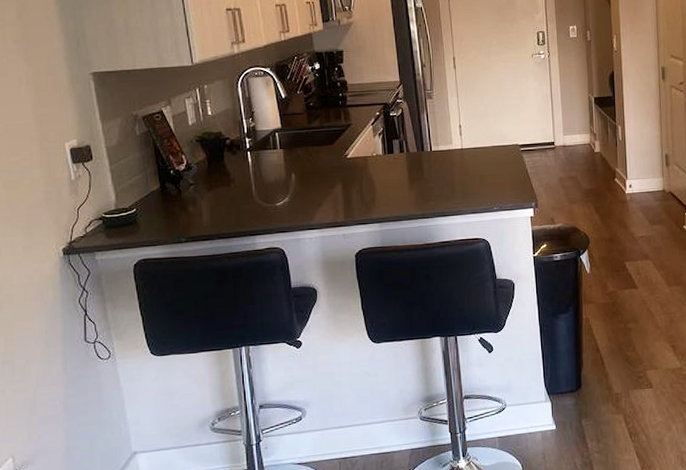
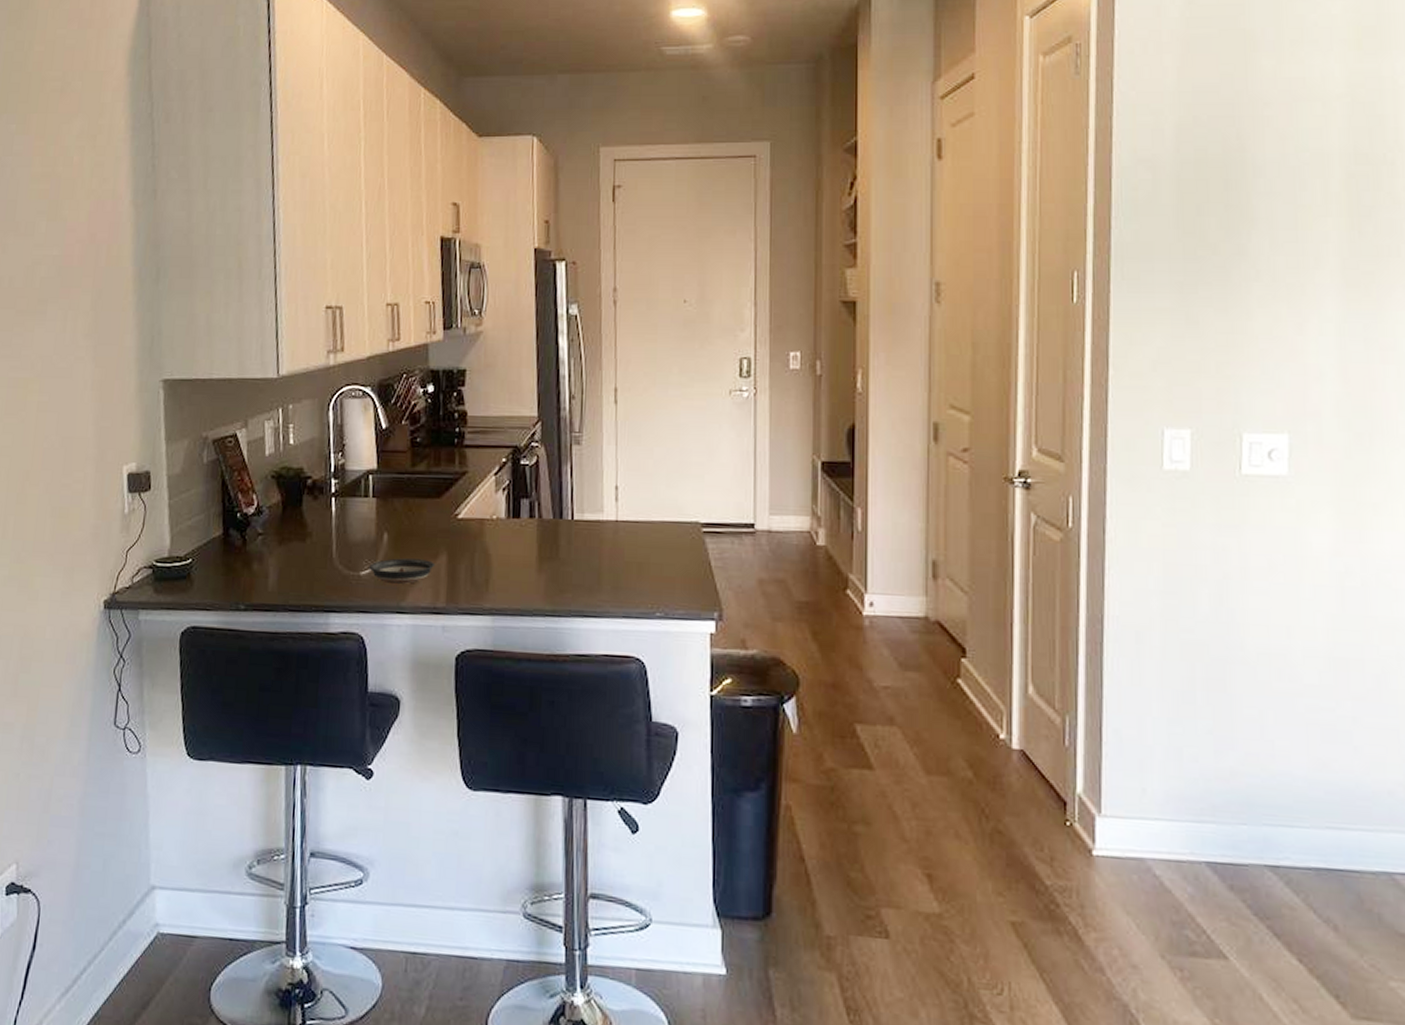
saucer: none [283,189,333,210] -> present [369,558,434,585]

